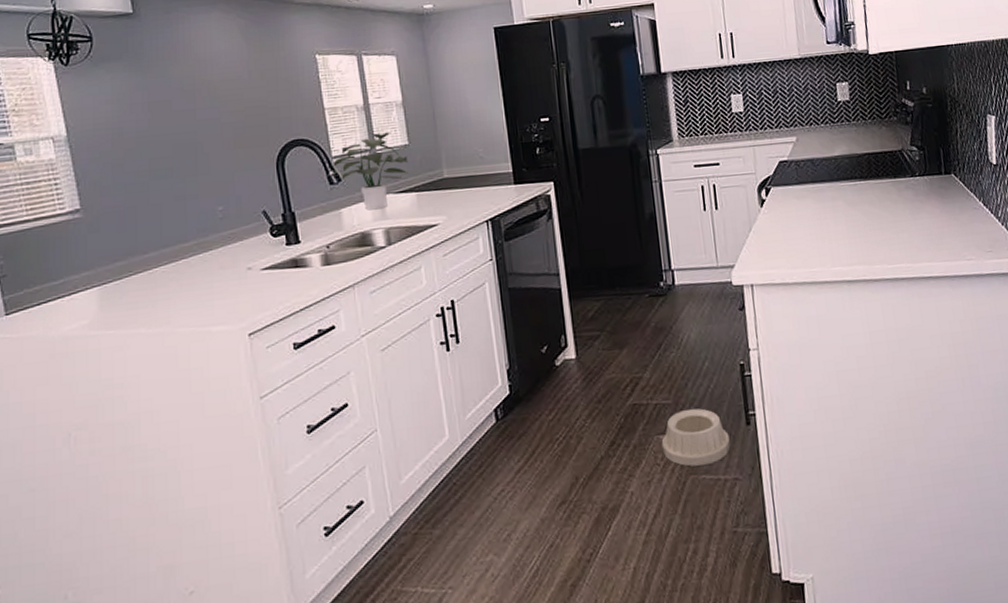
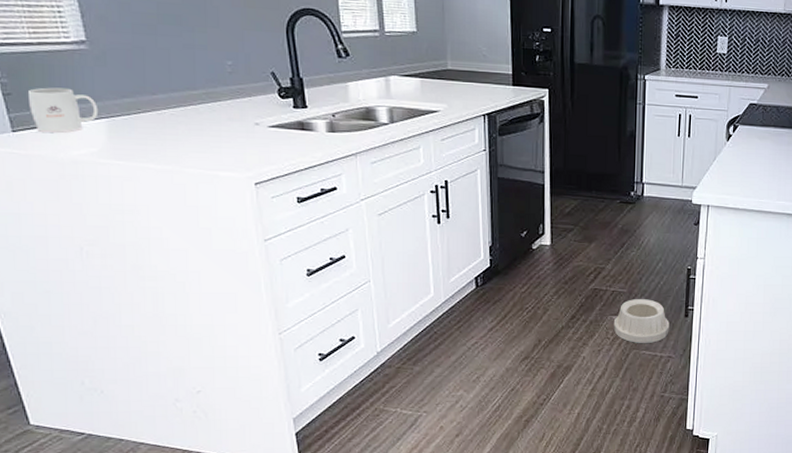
mug: none [22,260,91,312] -> present [27,87,99,134]
potted plant: present [333,132,409,211] -> none [342,15,415,89]

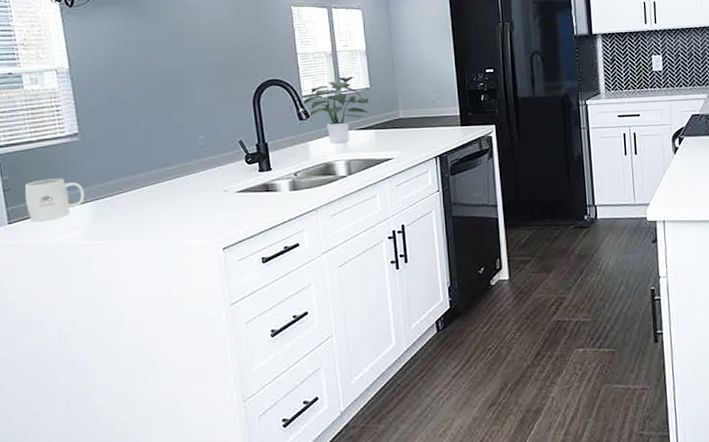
potted plant: none [342,15,415,89] -> present [303,76,369,144]
pet bowl: present [613,298,669,344] -> none [580,326,640,377]

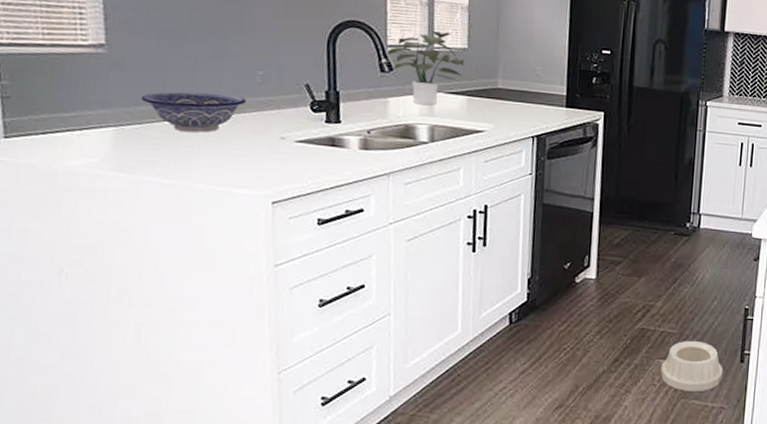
mug: present [24,178,85,222] -> none [28,91,108,142]
decorative bowl: none [110,159,193,197] -> present [140,92,246,132]
pet bowl: none [580,326,640,377] -> present [660,340,723,393]

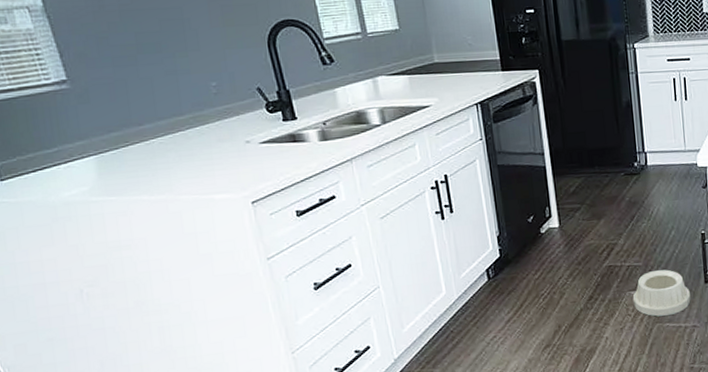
decorative bowl: present [140,92,246,132] -> none [111,108,207,150]
potted plant: present [387,30,465,106] -> none [325,16,400,91]

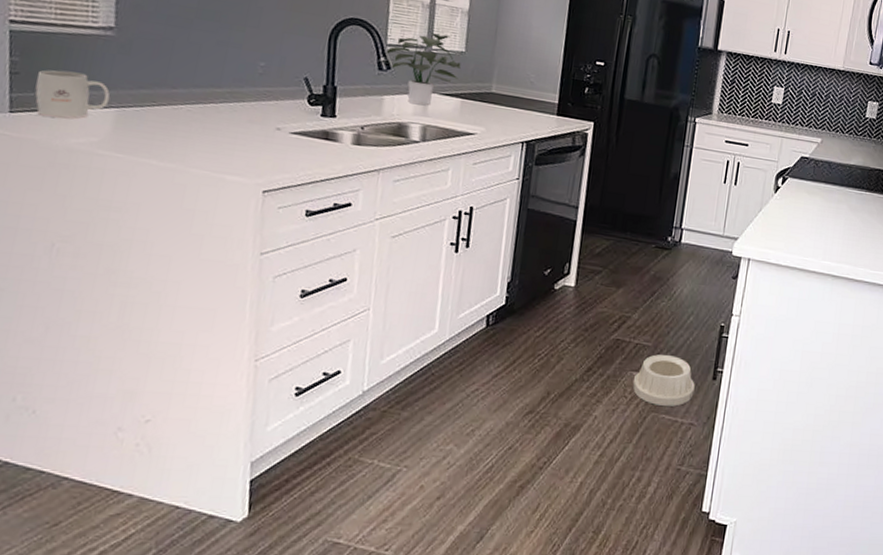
mug: none [12,130,87,179] -> present [35,70,111,120]
potted plant: none [325,16,400,91] -> present [386,32,461,106]

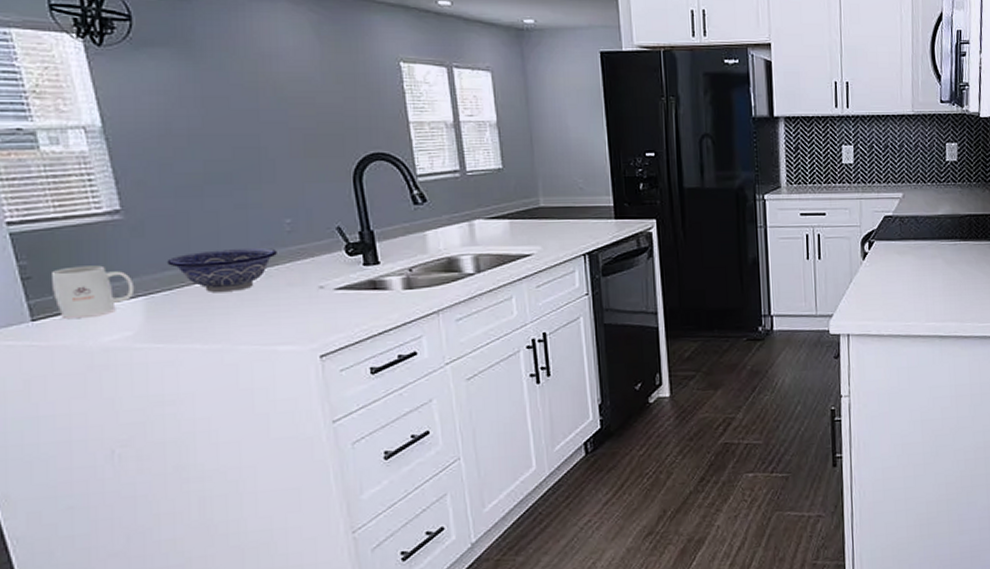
decorative bowl: none [144,77,246,119] -> present [166,247,277,292]
potted plant: present [386,32,461,106] -> none [418,153,502,235]
pet bowl: present [632,354,695,407] -> none [750,449,816,504]

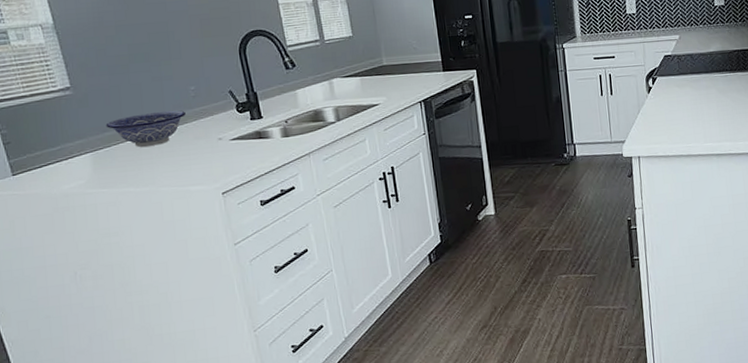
mug: present [50,265,135,320] -> none [23,130,84,173]

